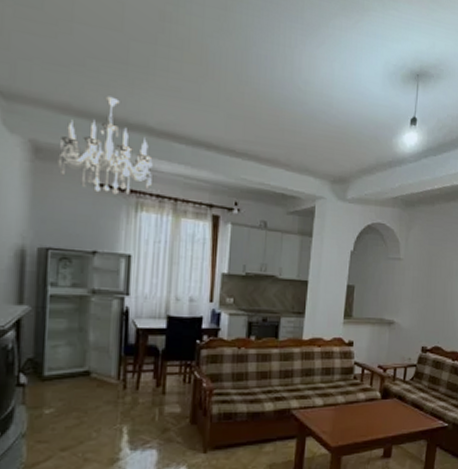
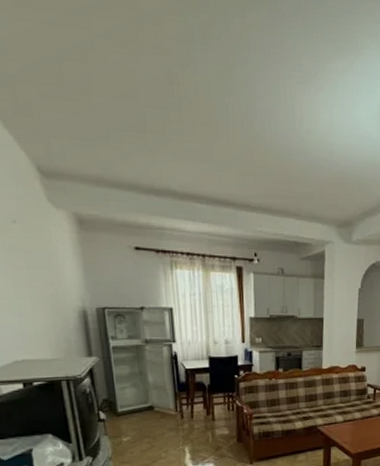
chandelier: present [57,96,153,196] -> none [99,165,181,256]

